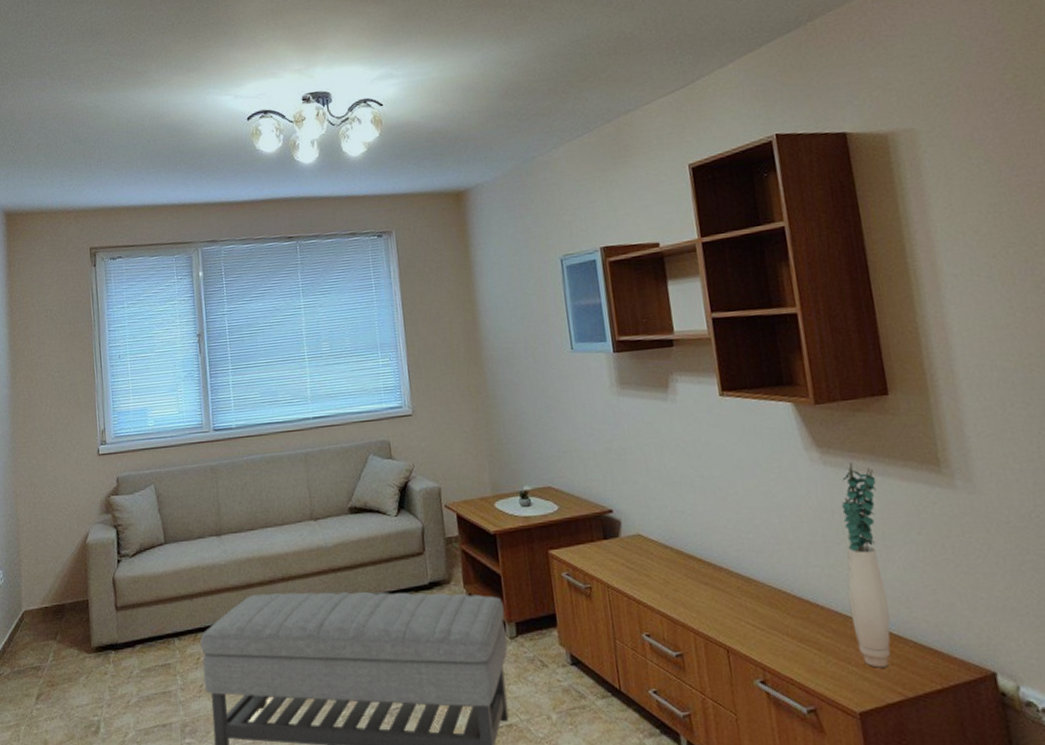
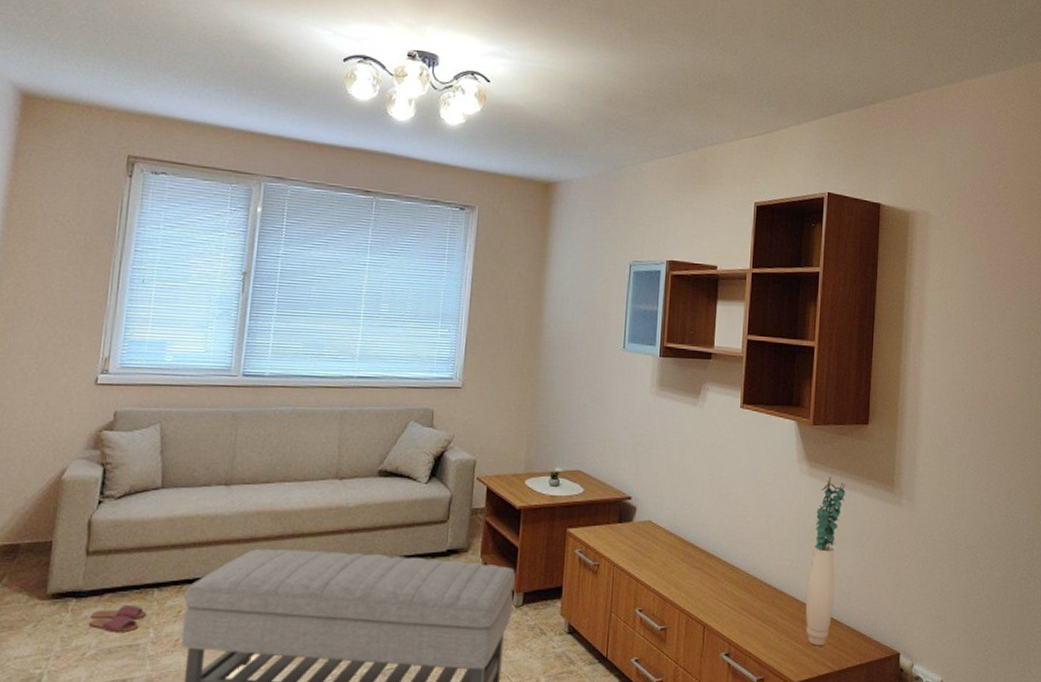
slippers: none [127,654,173,680] -> present [88,604,147,632]

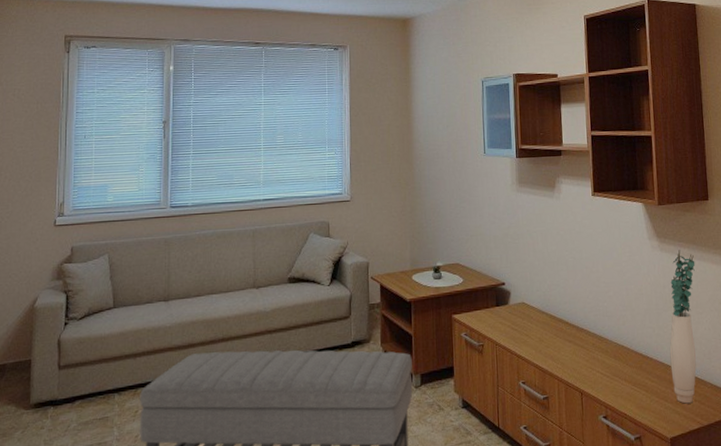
slippers: present [88,604,147,632] -> none [64,408,111,433]

